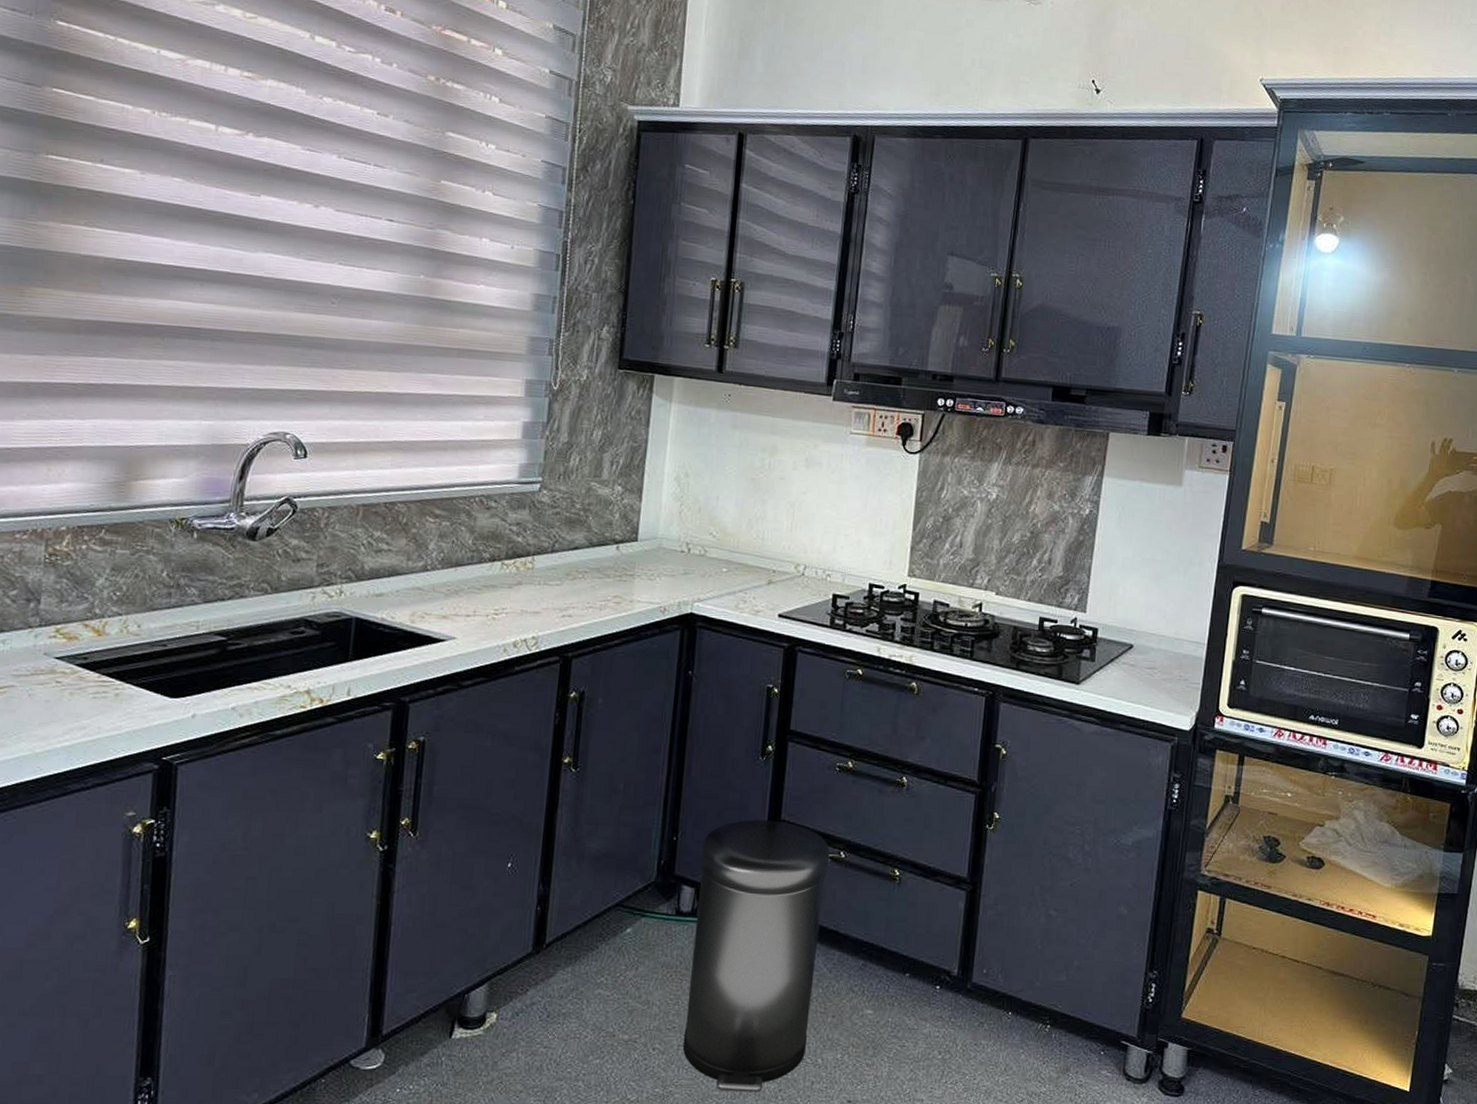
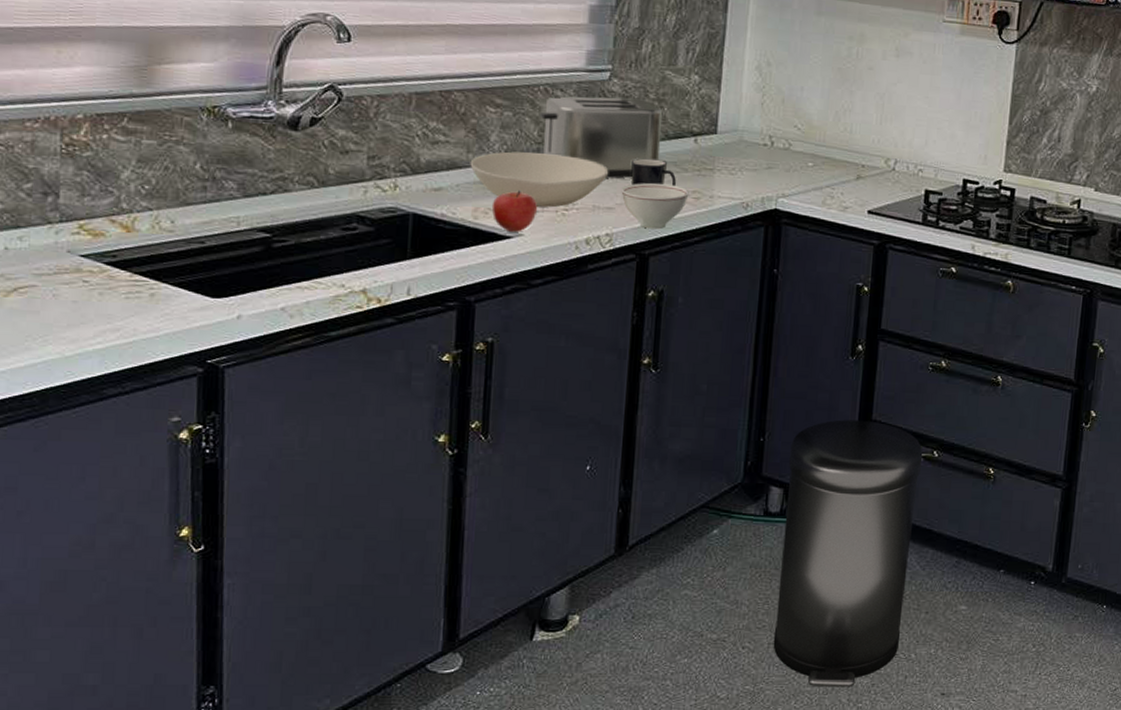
bowl: none [409,559,537,612] -> present [470,151,609,208]
fruit: none [427,595,470,636] -> present [491,190,537,232]
toaster: none [475,506,588,584] -> present [540,96,663,178]
bowl: none [547,588,611,633] -> present [621,182,689,230]
mug: none [556,564,599,592] -> present [630,158,676,187]

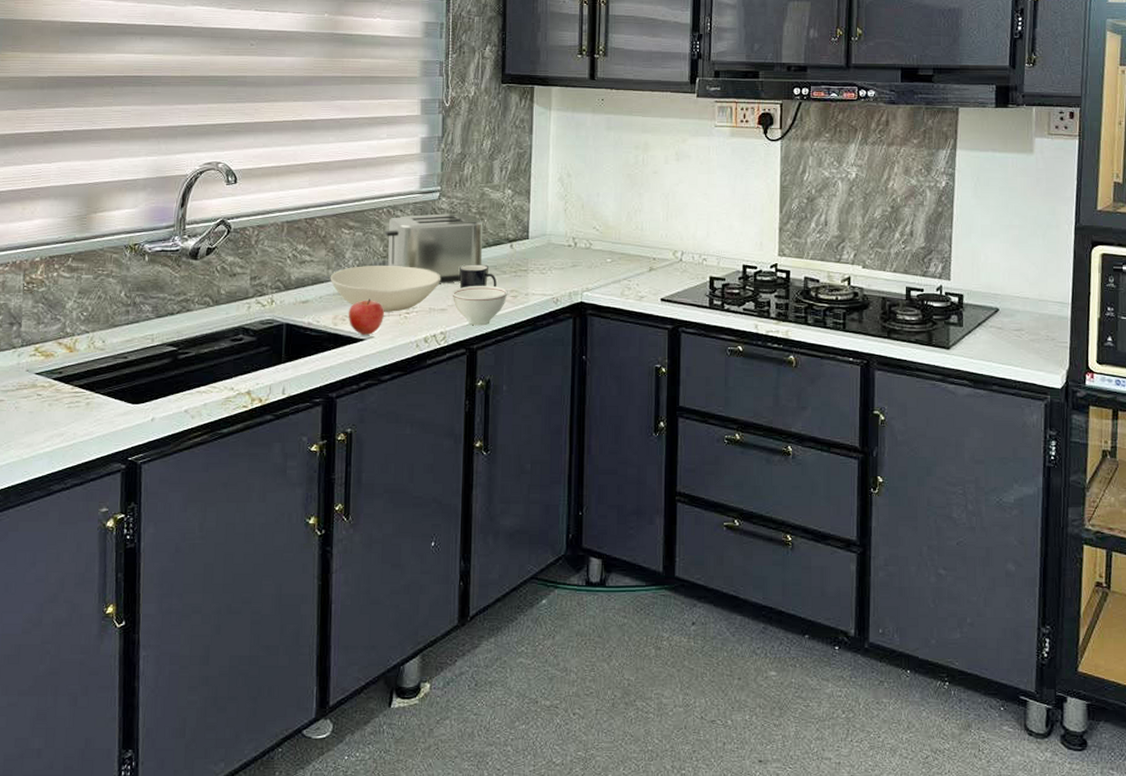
pedal bin: present [773,419,923,688] -> none [600,492,725,754]

